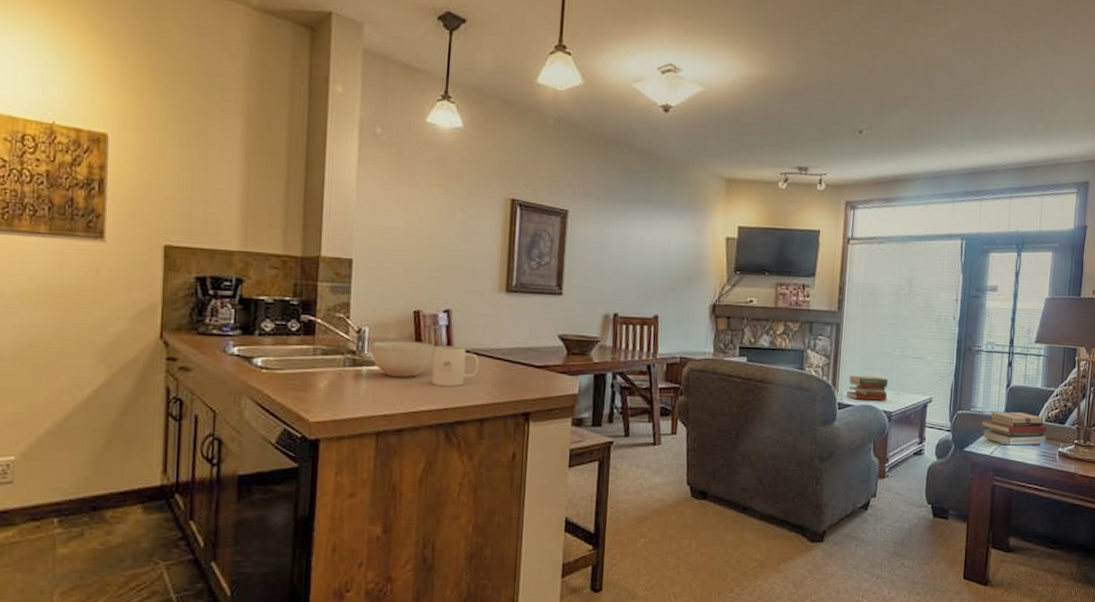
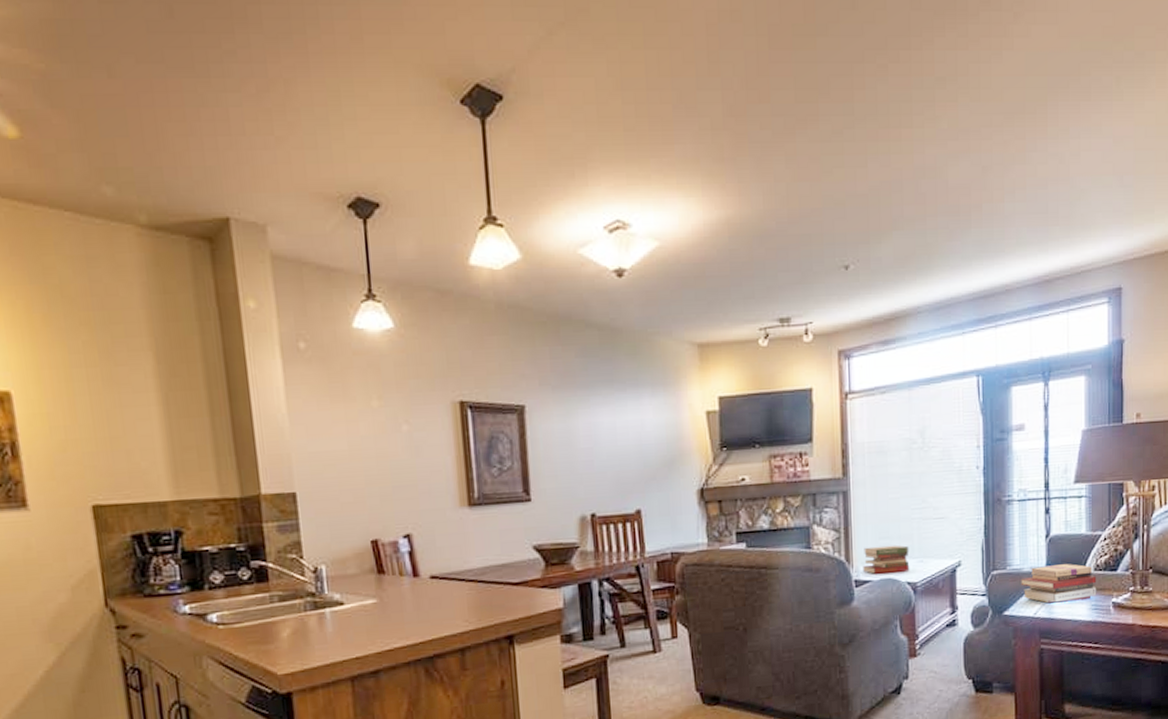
bowl: present [370,340,435,378] -> none [330,573,400,616]
mug: present [431,345,480,387] -> none [398,572,452,619]

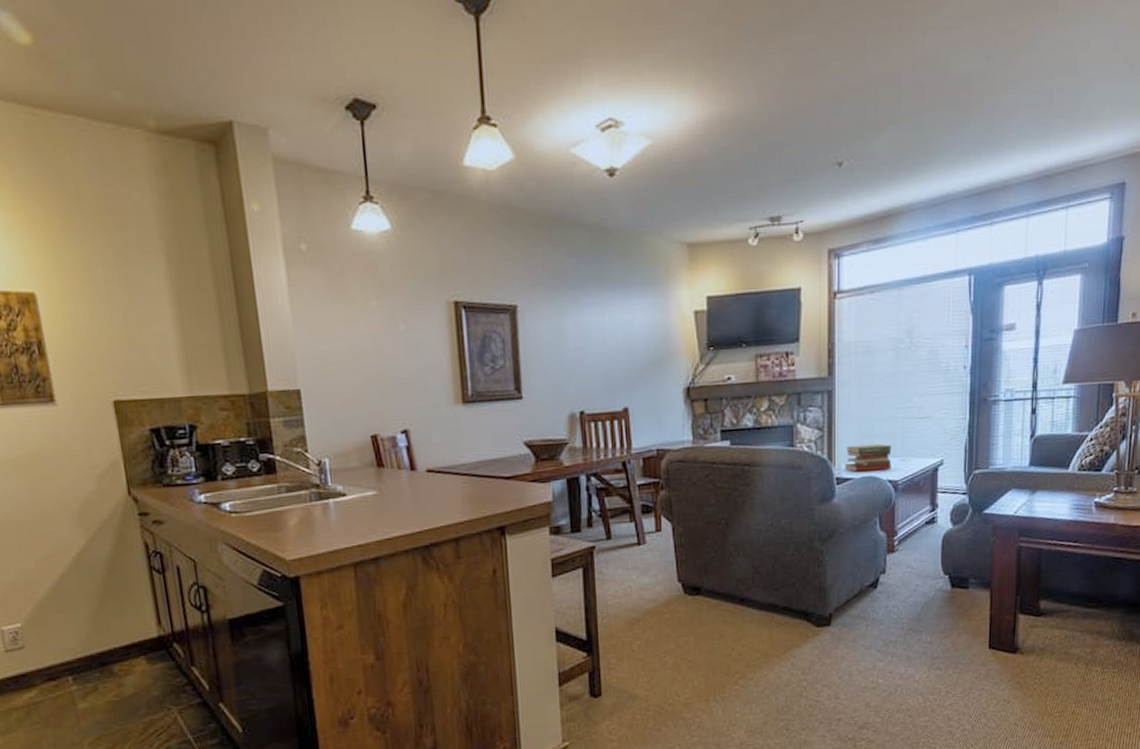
books: present [1021,564,1097,604] -> none [1003,464,1080,503]

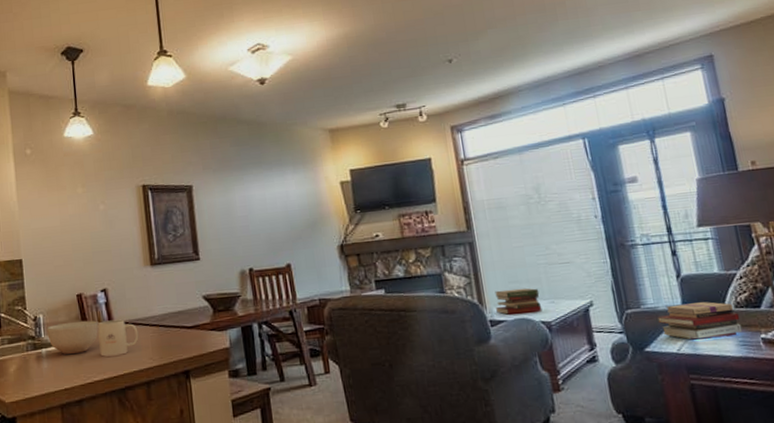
bowl: none [333,466,399,507] -> present [46,320,99,355]
mug: none [396,466,447,510] -> present [97,319,139,357]
books: none [1003,464,1080,503] -> present [657,301,743,340]

